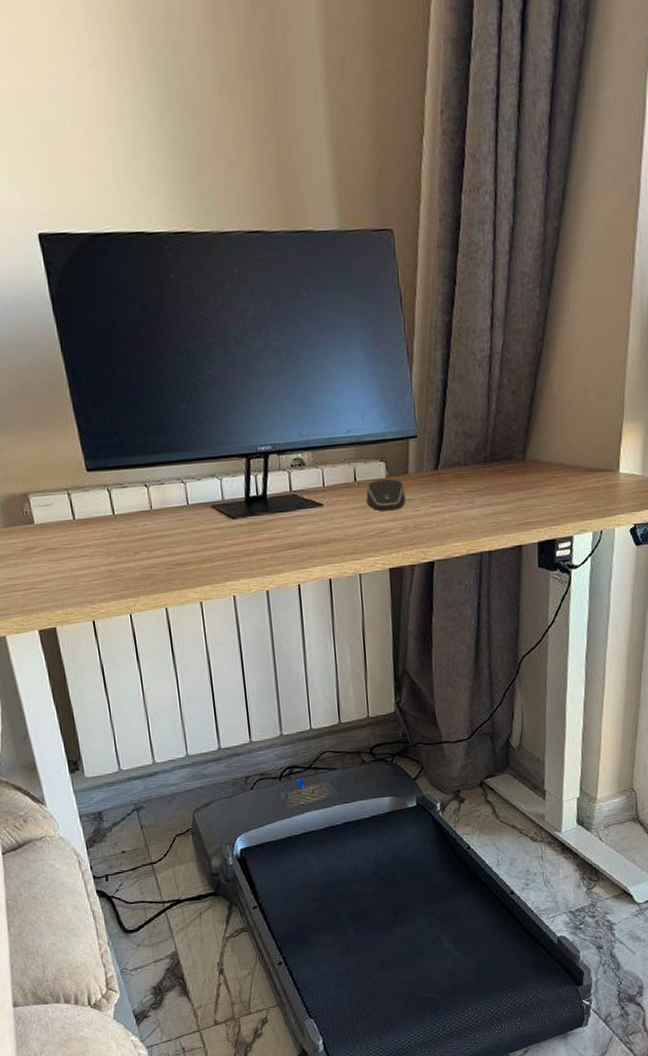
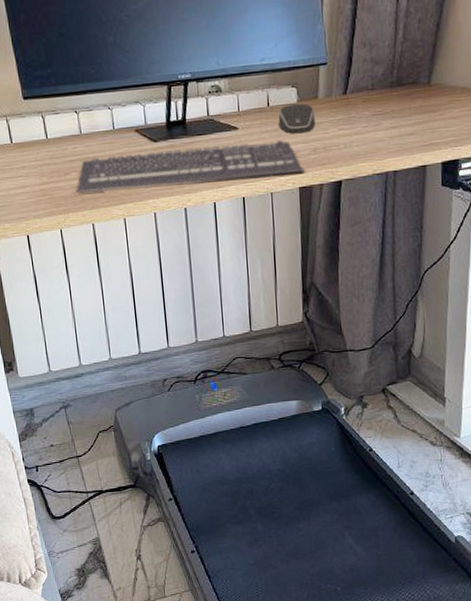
keyboard: none [145,518,396,576] -> present [75,140,306,194]

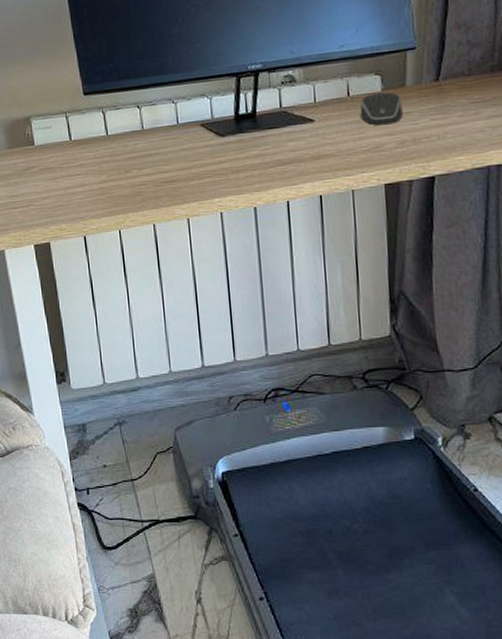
keyboard: present [75,140,306,194] -> none [135,133,392,193]

